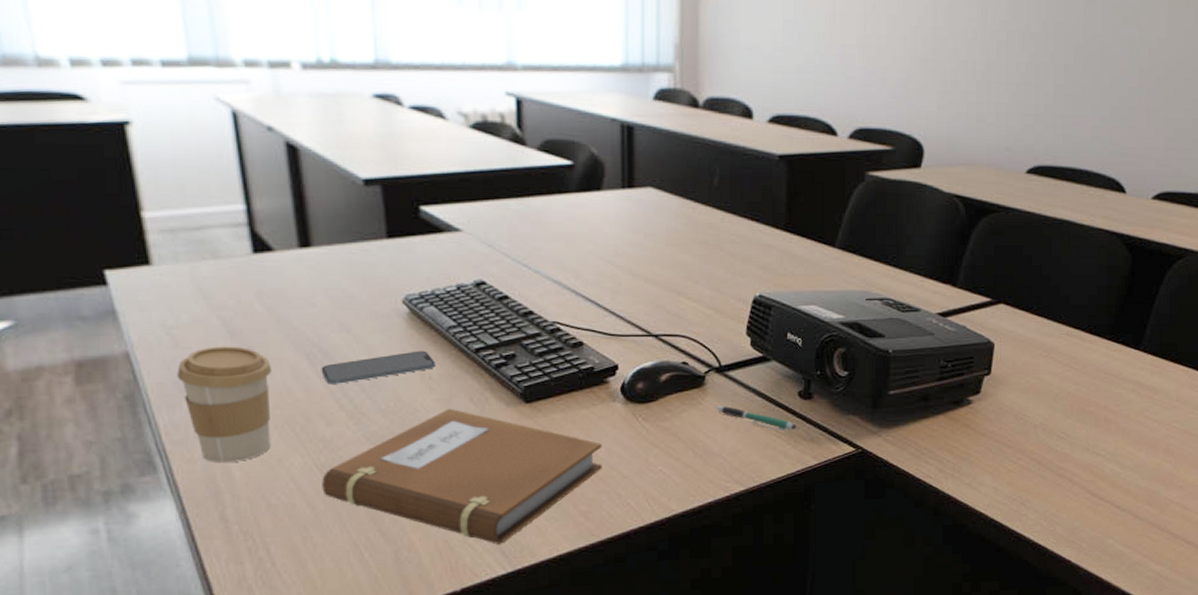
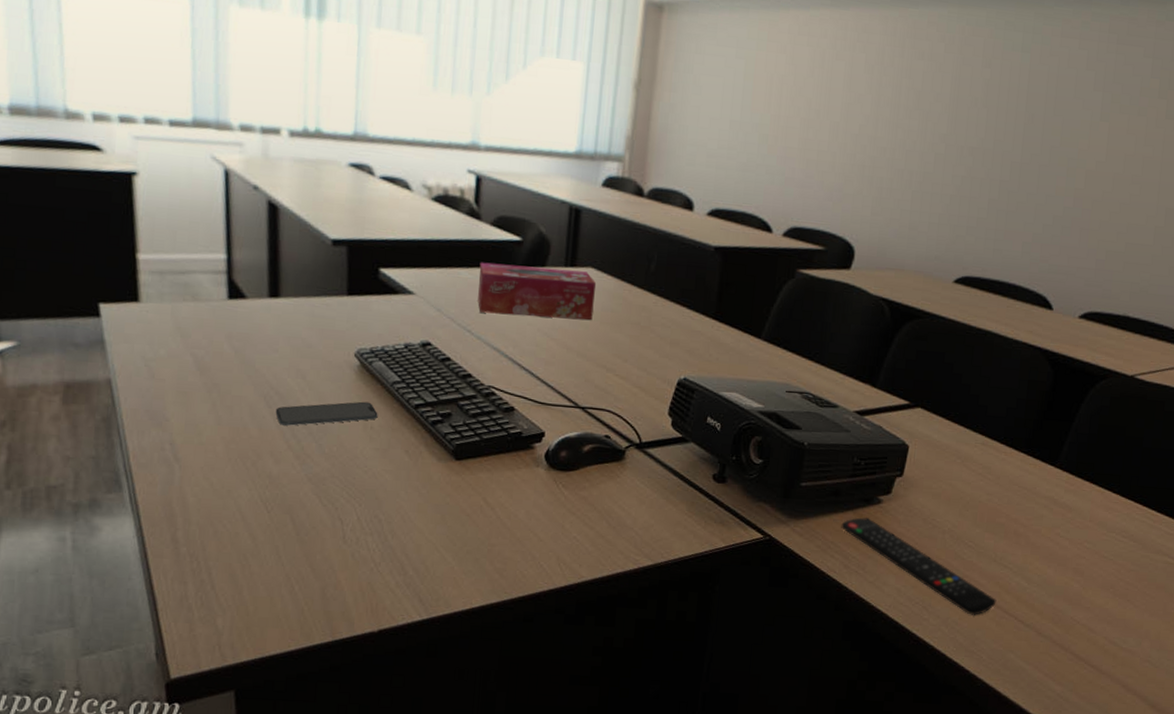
coffee cup: present [177,346,271,464] -> none [150,380,232,489]
notebook: present [322,408,602,544] -> none [264,458,522,592]
tissue box: none [529,190,658,245] -> present [478,262,597,320]
pen: present [715,406,797,432] -> none [632,481,708,512]
remote control: none [933,420,1092,506] -> present [841,517,997,615]

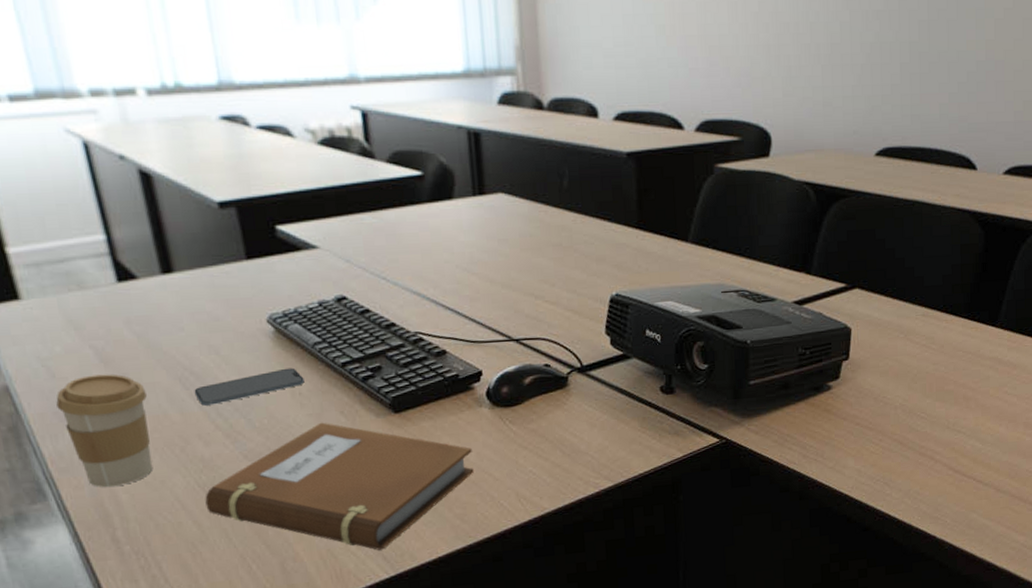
coffee cup: none [150,380,232,489] -> present [56,374,153,488]
notebook: none [264,458,522,592] -> present [205,422,474,550]
tissue box: present [478,262,597,320] -> none [382,198,512,257]
remote control: present [841,517,997,615] -> none [794,405,954,483]

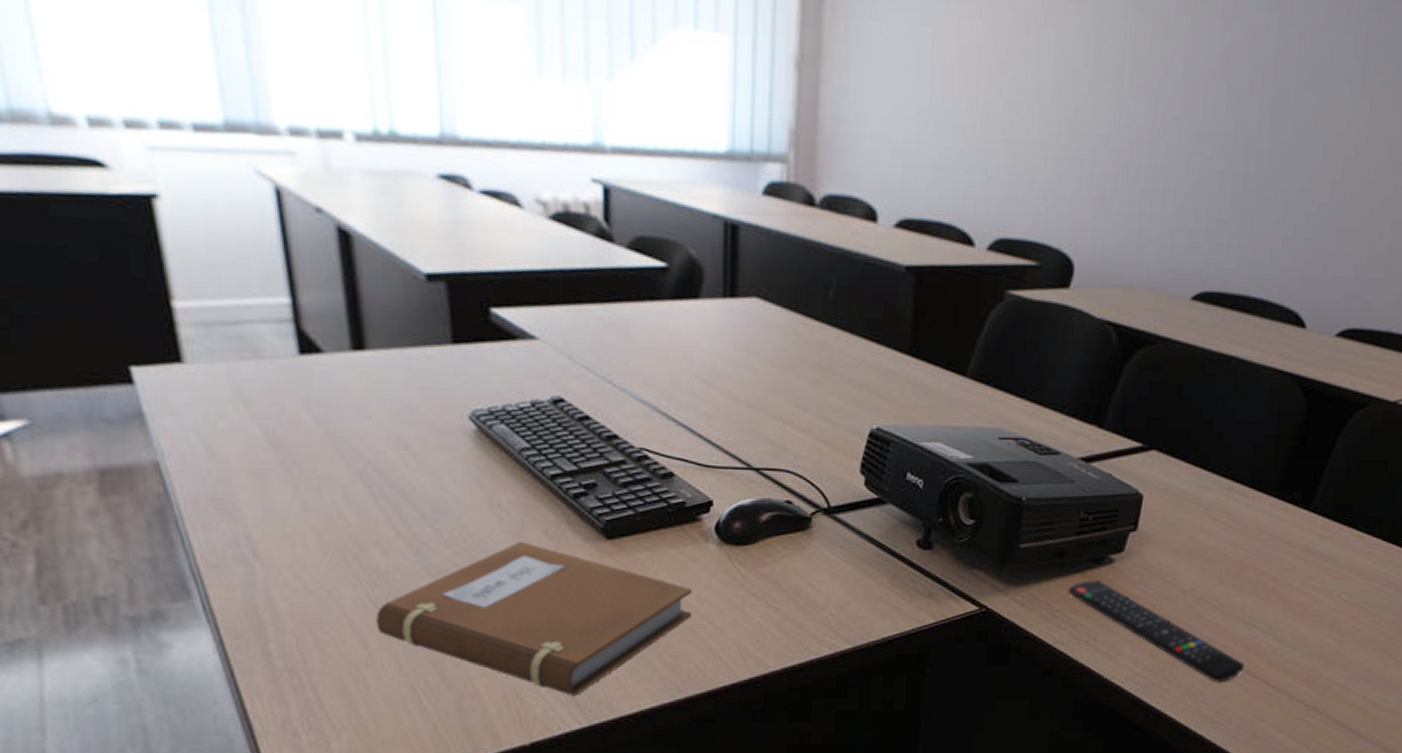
coffee cup: present [56,374,153,488] -> none [213,459,320,592]
smartphone: present [194,368,305,406] -> none [376,474,506,508]
remote control: none [794,405,954,483] -> present [1068,580,1245,683]

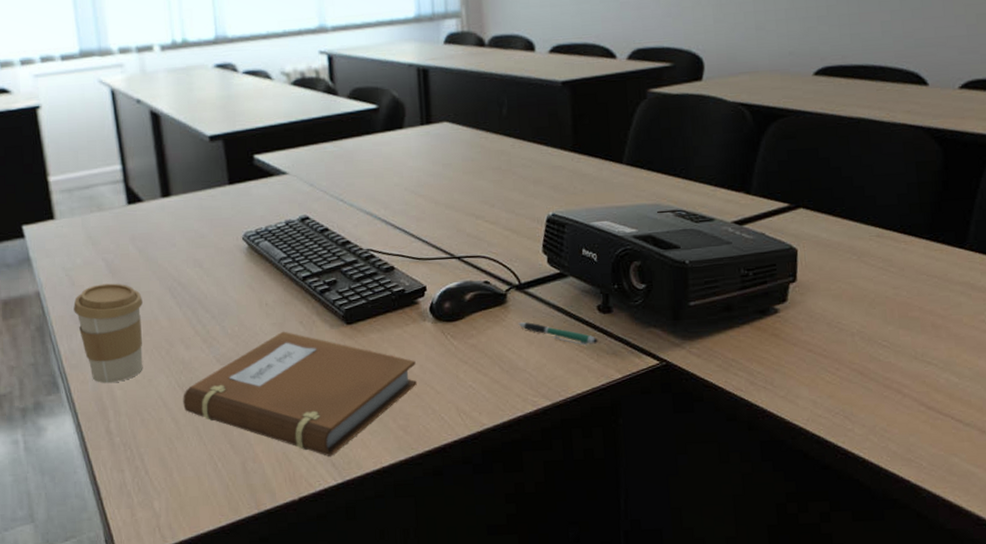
coffee cup: none [213,459,320,592] -> present [73,283,143,384]
pen: none [822,553,913,585] -> present [518,322,598,346]
remote control: present [1068,580,1245,683] -> none [739,330,927,420]

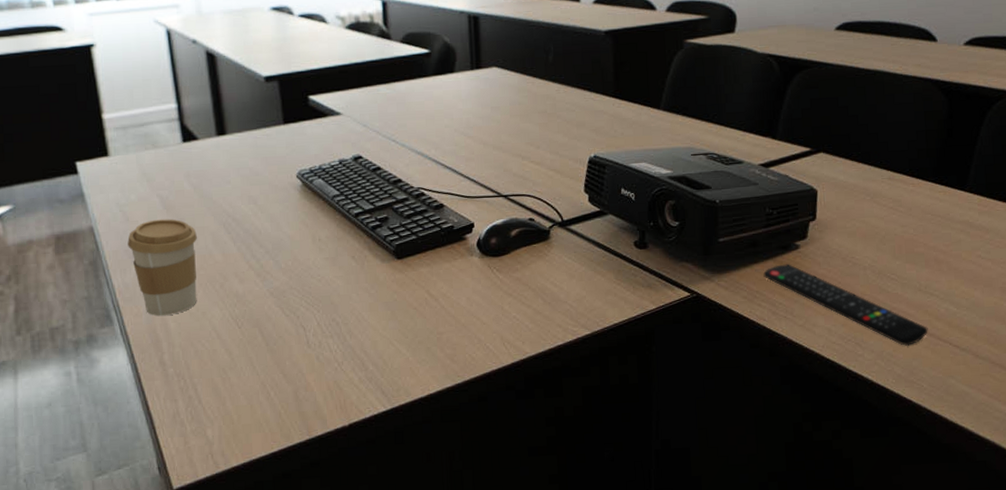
notebook: present [183,331,417,456] -> none [236,265,464,384]
pen: present [518,322,598,346] -> none [560,257,634,279]
remote control: none [739,330,927,420] -> present [763,264,928,346]

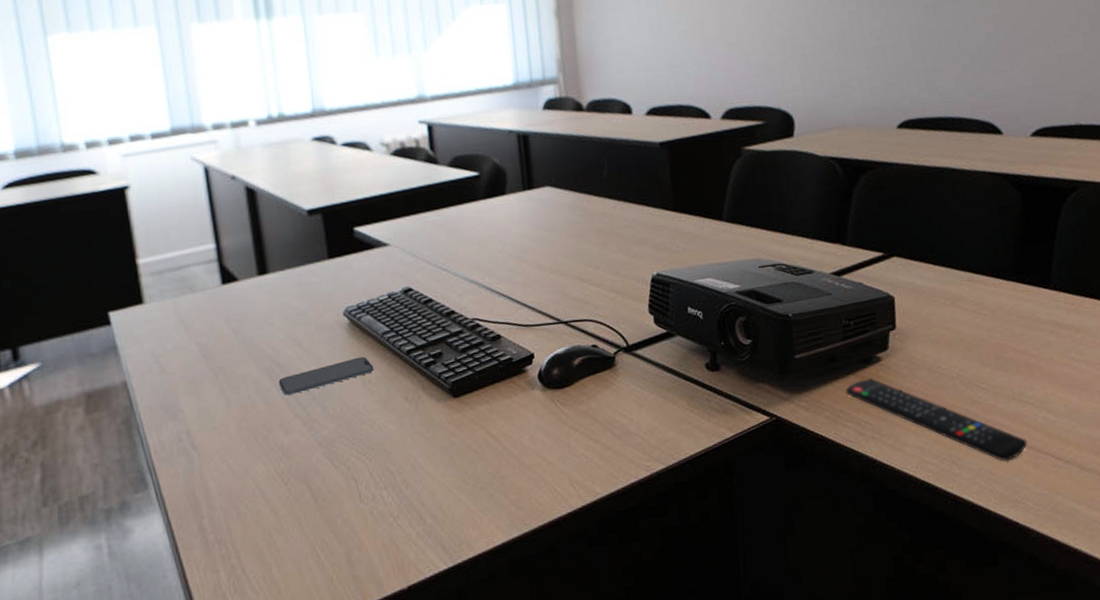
coffee cup: present [127,219,197,317] -> none [164,367,239,477]
smartphone: none [234,217,324,248] -> present [278,356,374,395]

